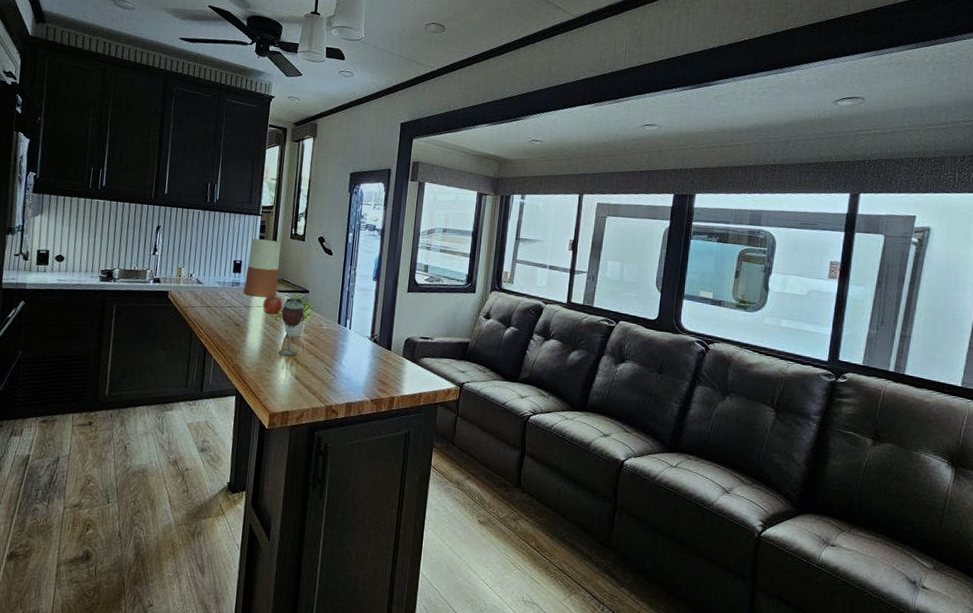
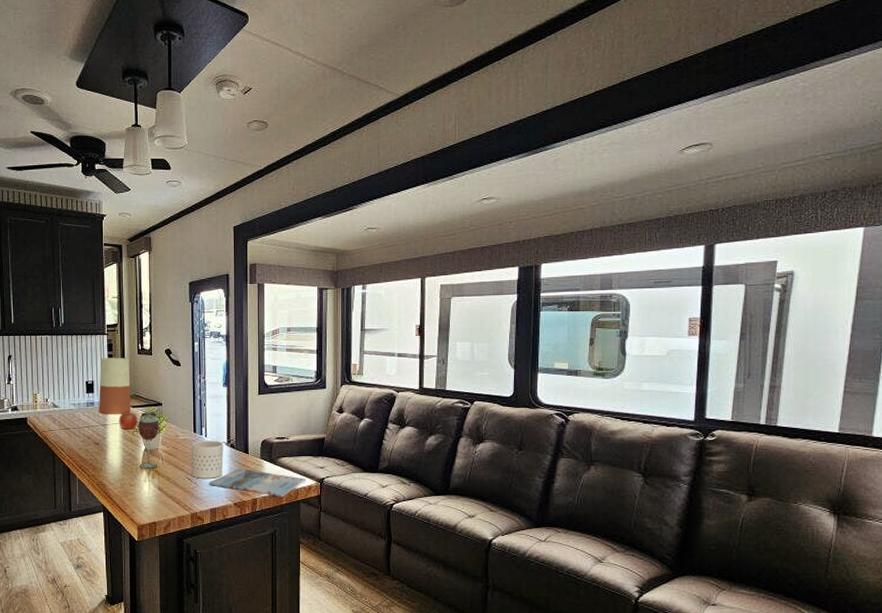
mug: none [331,332,367,373] -> present [191,441,223,478]
magazine: none [347,364,446,399] -> present [208,468,306,498]

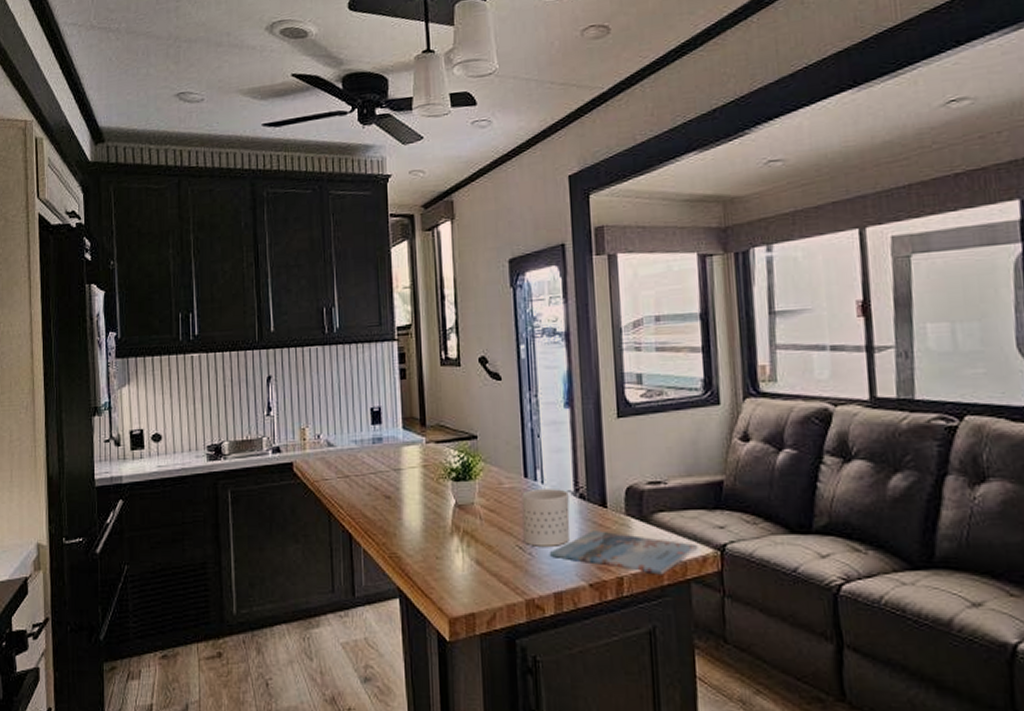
vase: present [99,358,130,415] -> none [388,372,433,456]
fruit: present [119,411,138,430] -> none [417,448,444,476]
wineglass: present [138,412,160,468] -> none [444,449,476,533]

